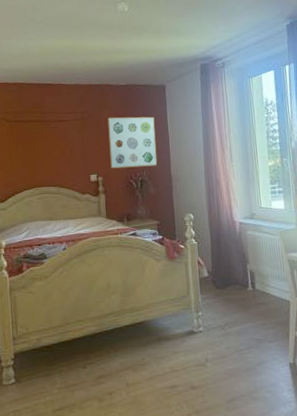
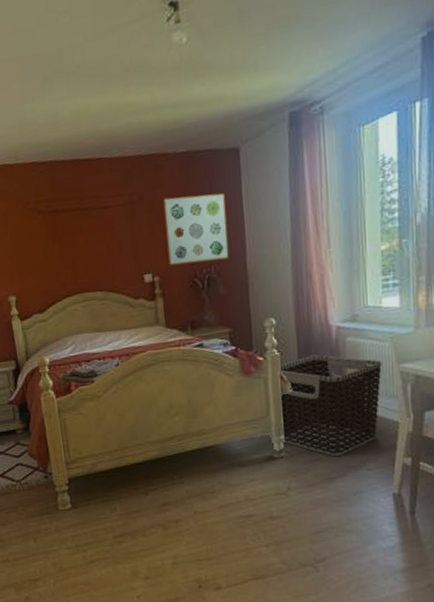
clothes hamper: none [197,244,275,331] -> present [280,355,382,457]

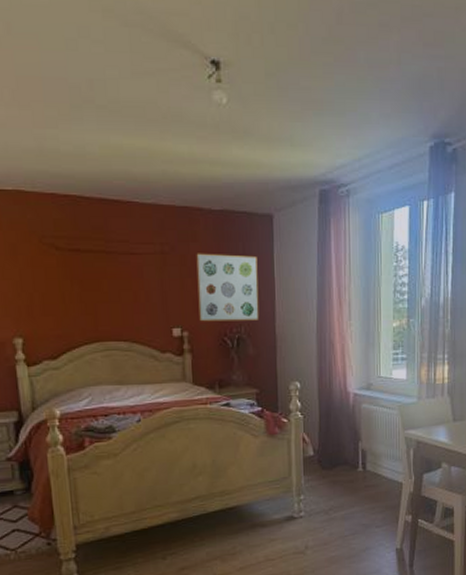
clothes hamper: present [280,355,382,457] -> none [302,419,391,516]

